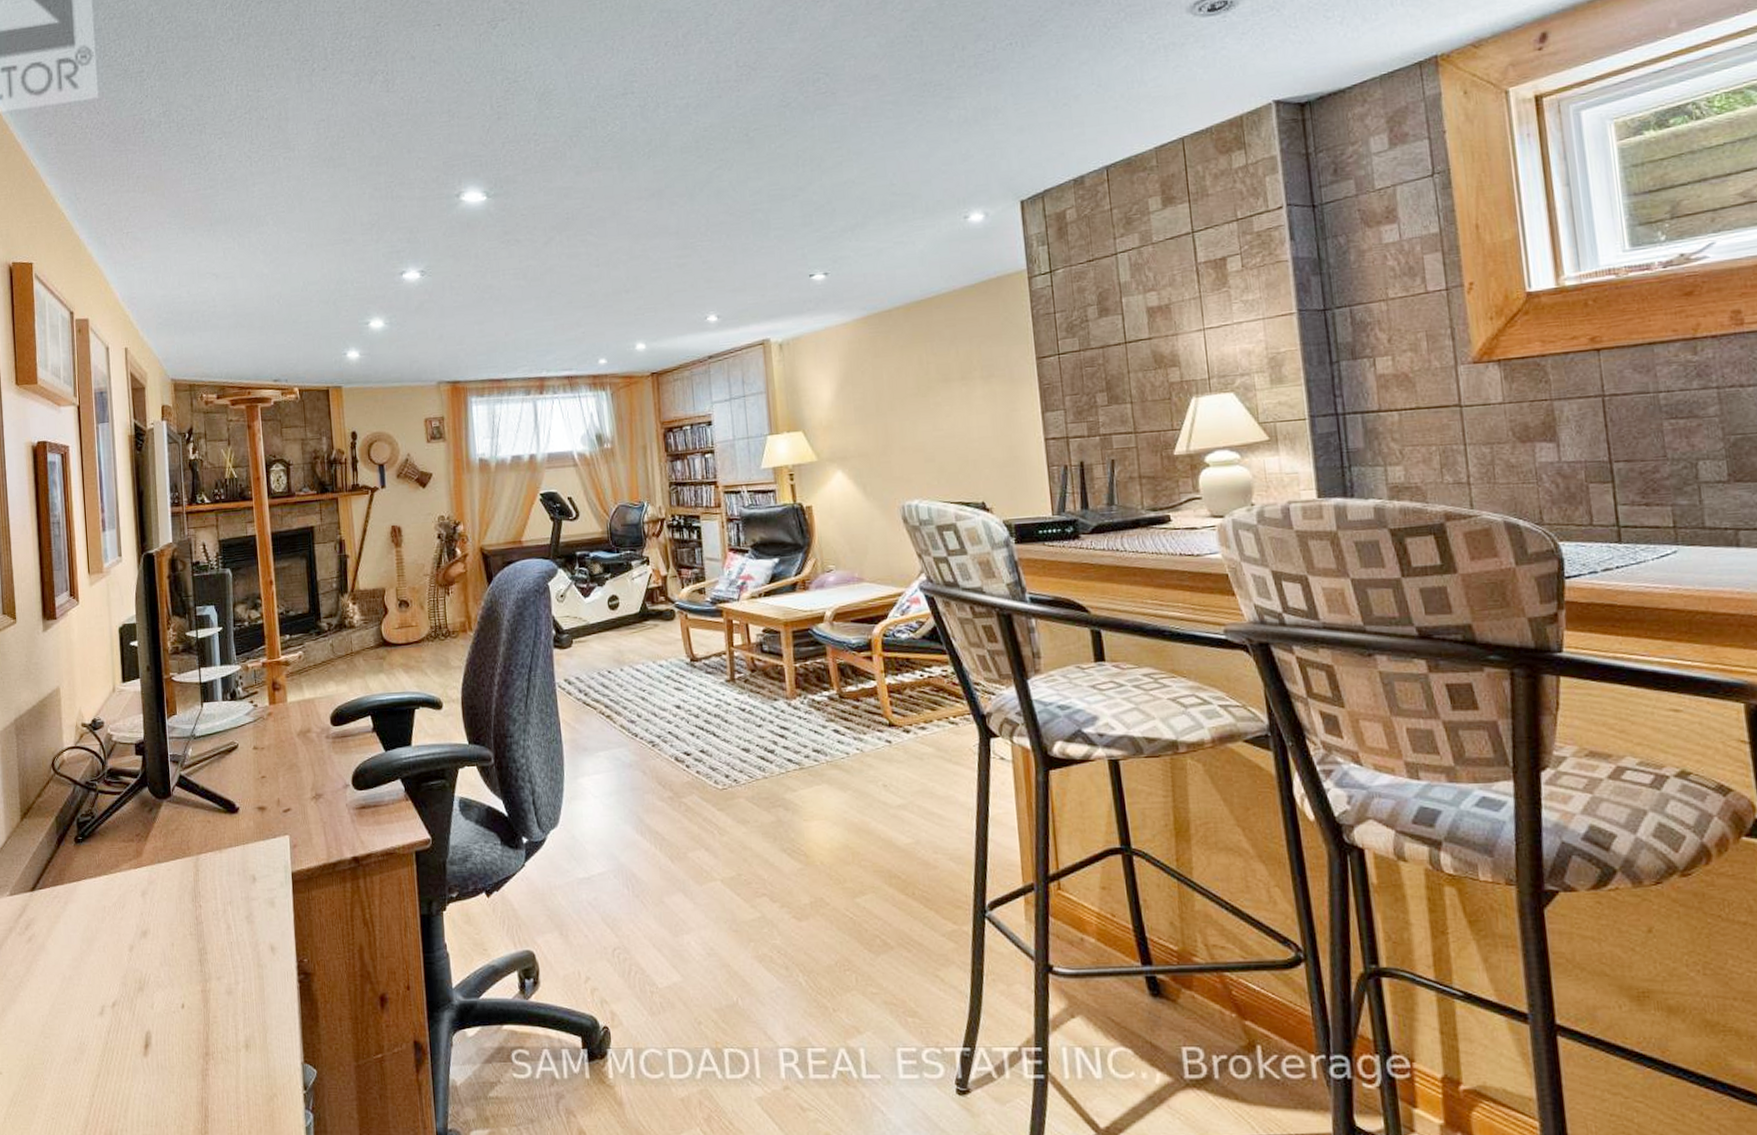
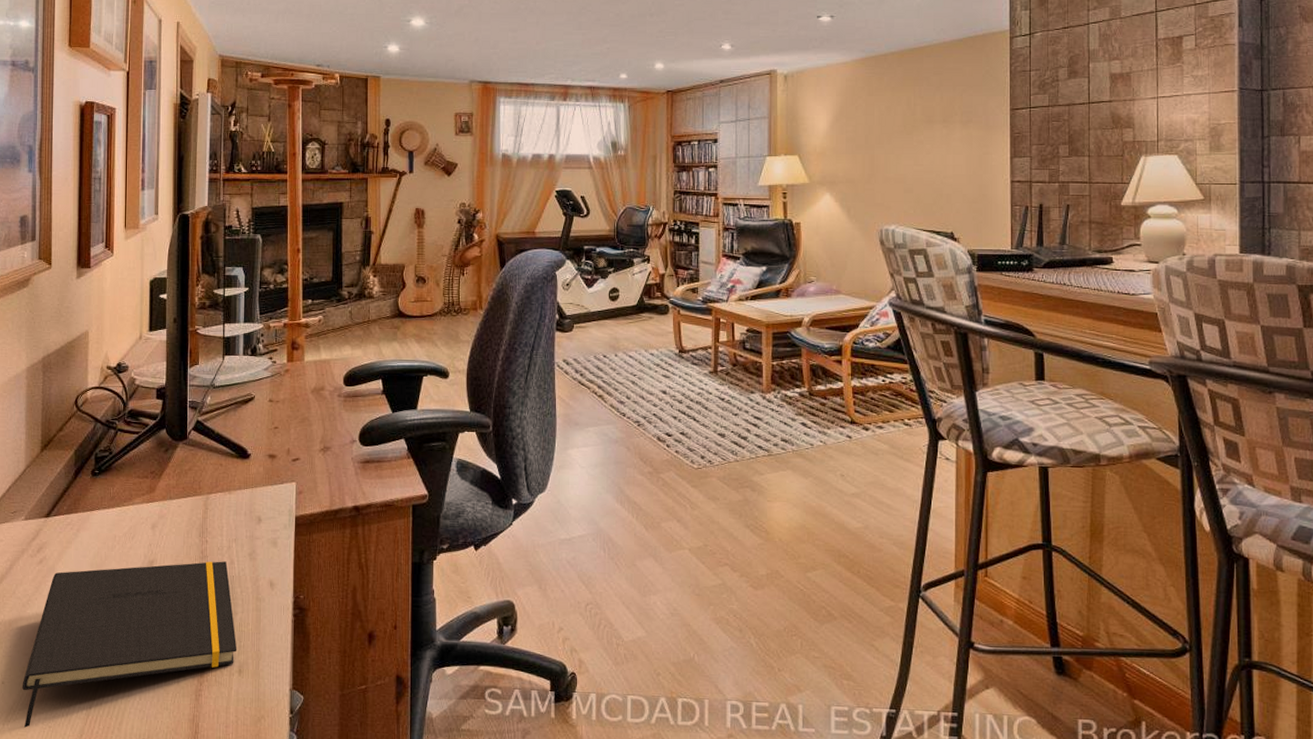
notepad: none [21,927,242,1121] -> present [22,561,237,728]

